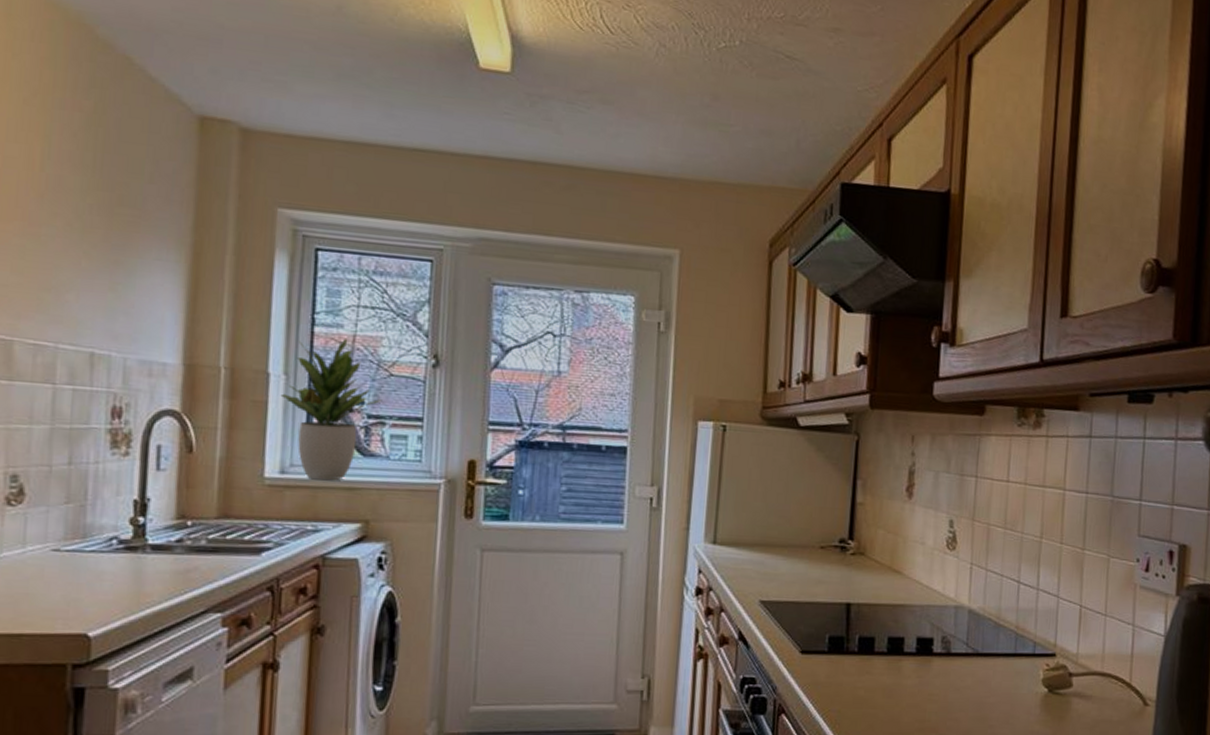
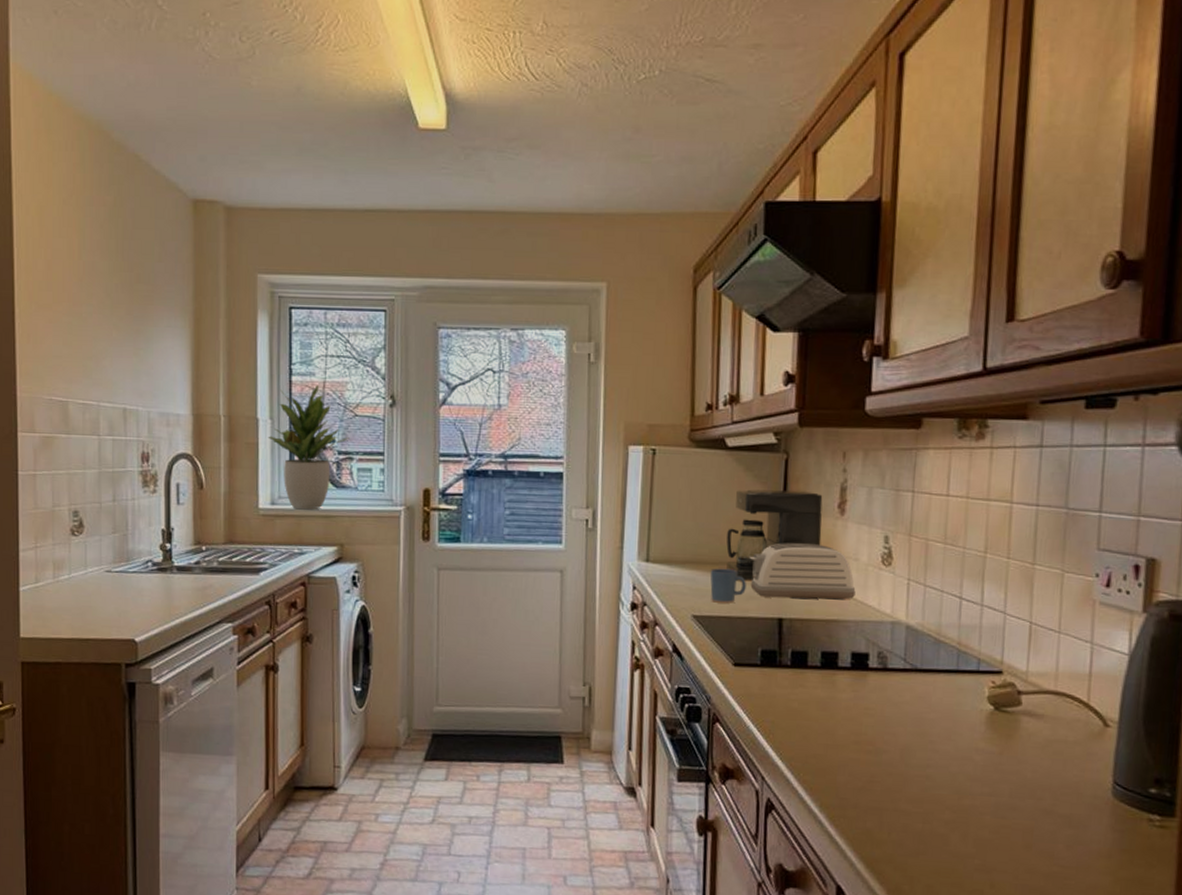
mug: none [779,551,815,588] -> present [710,568,746,604]
coffee maker: none [796,470,892,565] -> present [726,489,823,581]
toaster: none [819,526,922,584] -> present [749,543,856,600]

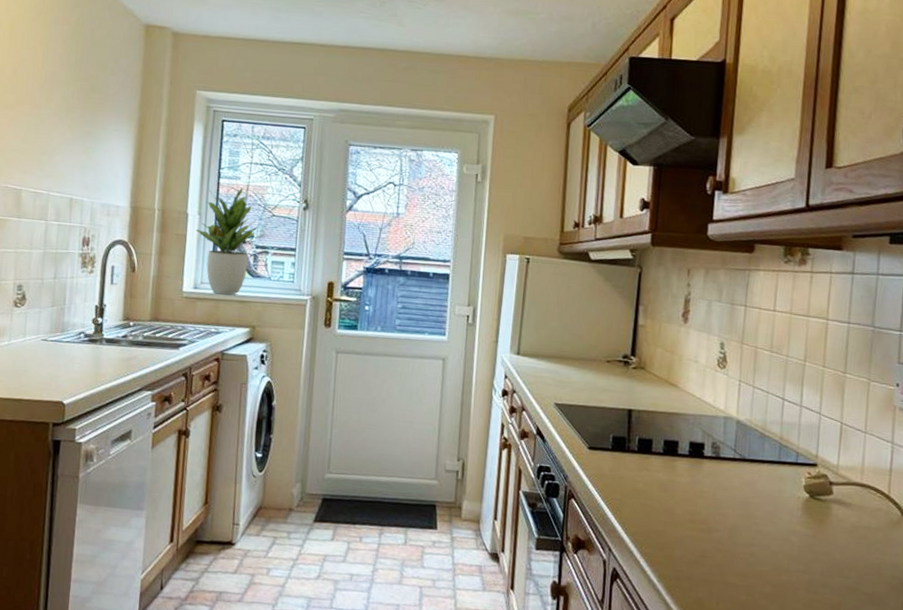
mug: present [710,568,746,604] -> none [571,363,602,395]
coffee maker: present [726,489,823,581] -> none [586,297,670,376]
toaster: present [749,543,856,600] -> none [605,344,695,396]

